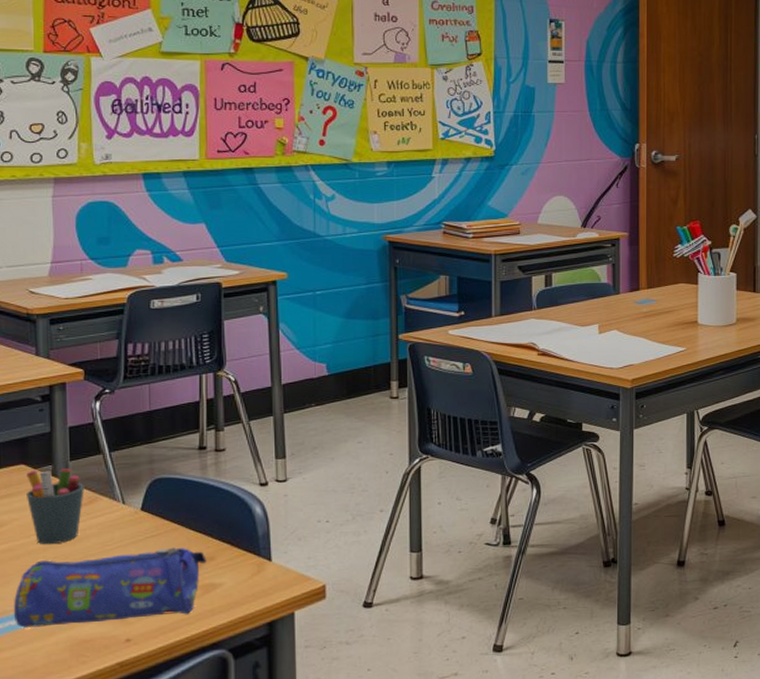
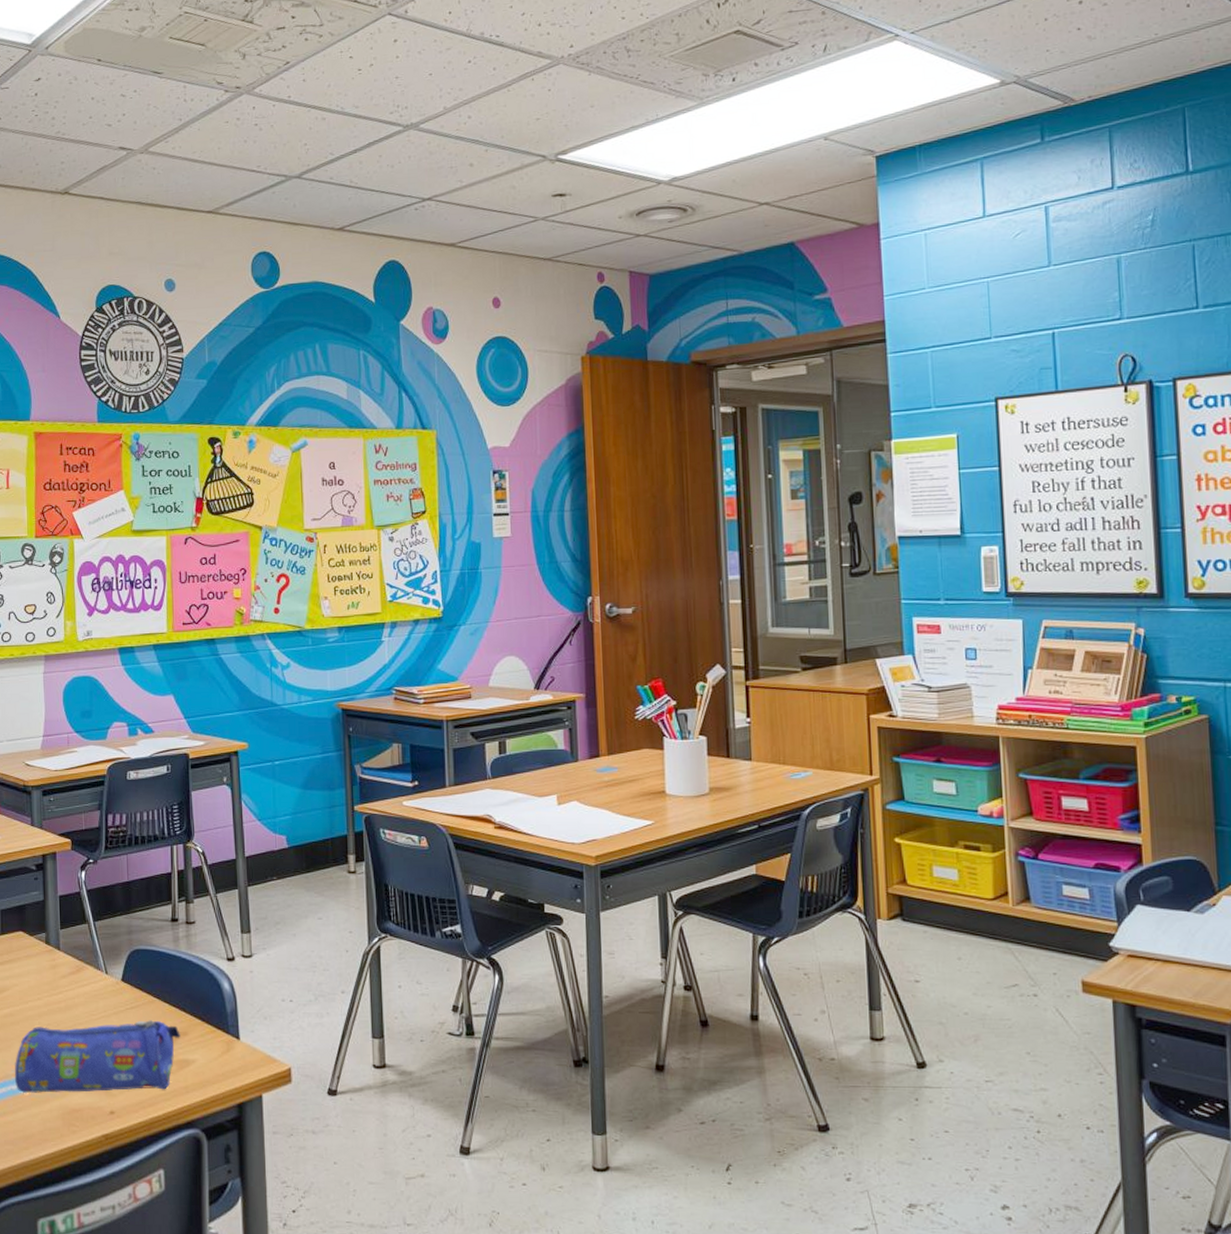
pen holder: present [25,468,84,545] -> none [24,937,73,1012]

